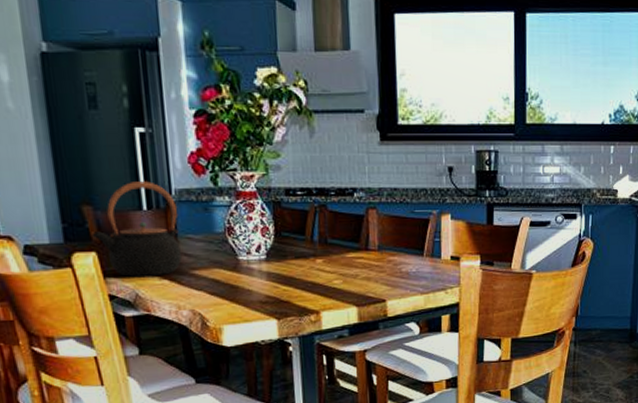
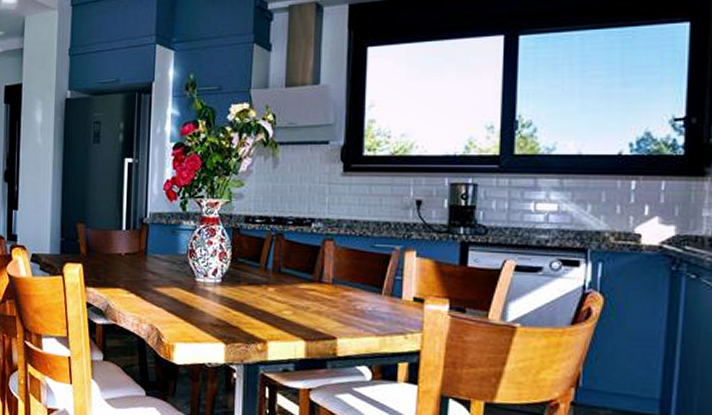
teapot: present [91,181,182,277] -> none [81,205,149,290]

